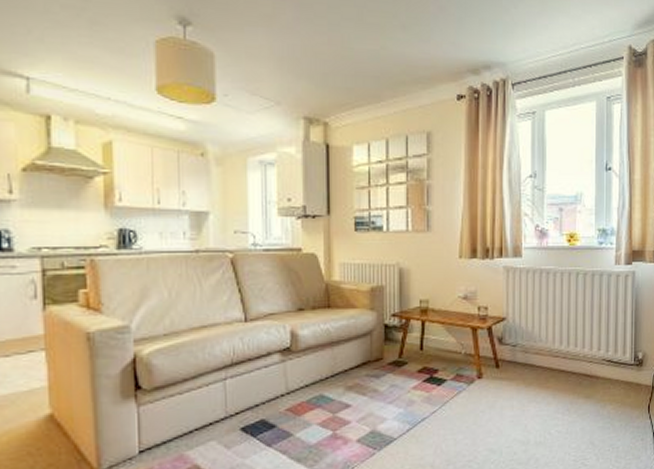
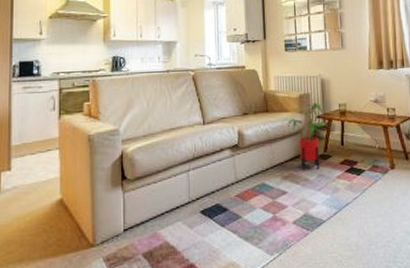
house plant: none [354,298,405,379] -> present [287,103,328,170]

